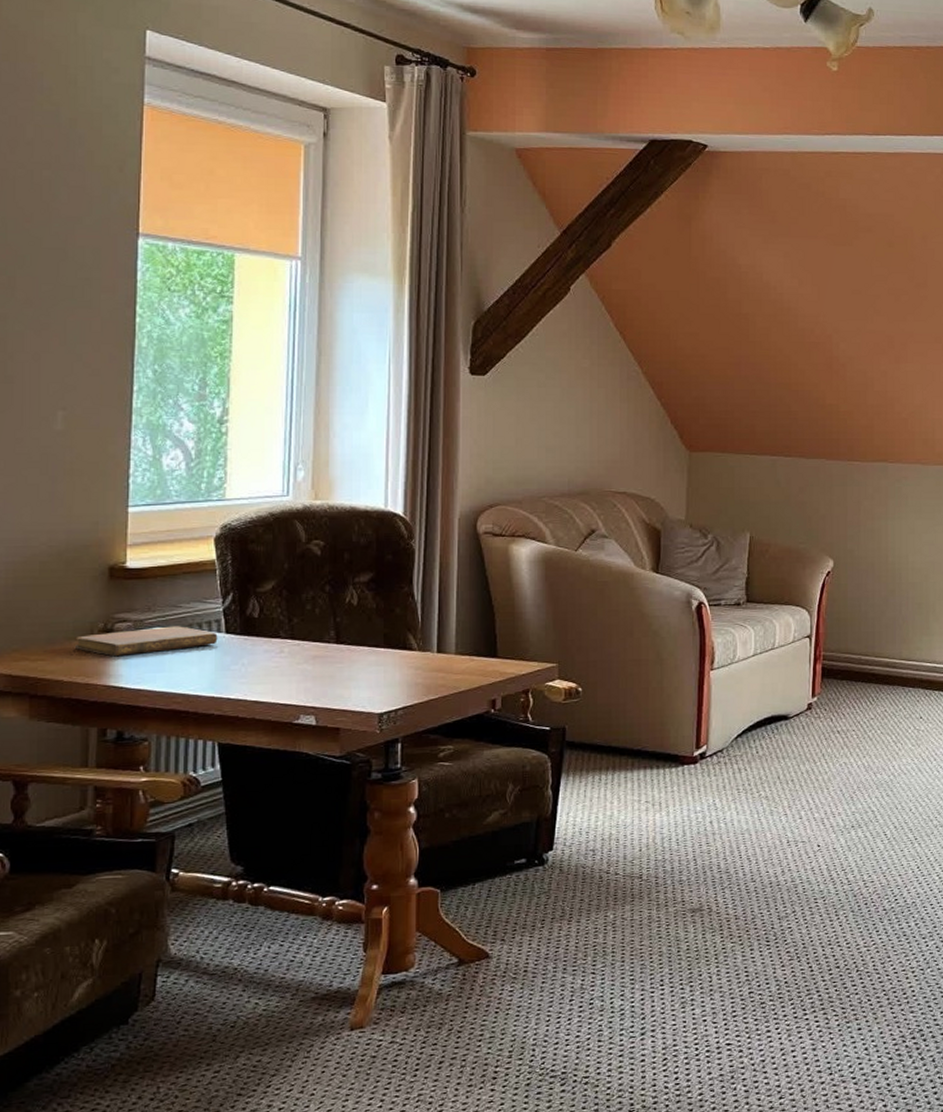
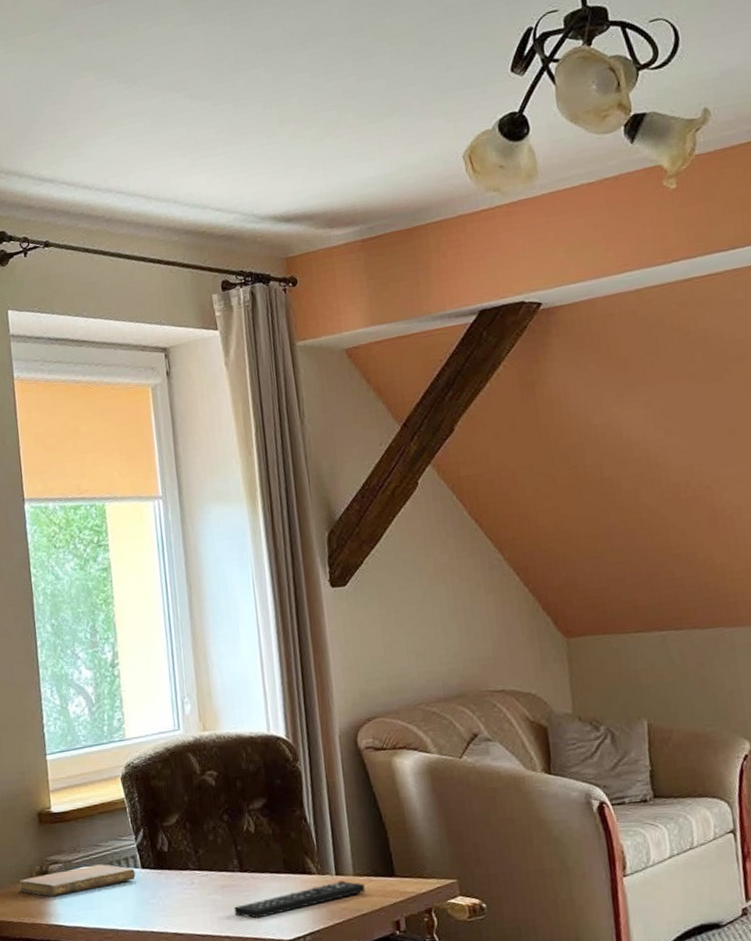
remote control: none [324,658,465,691] -> present [233,880,365,919]

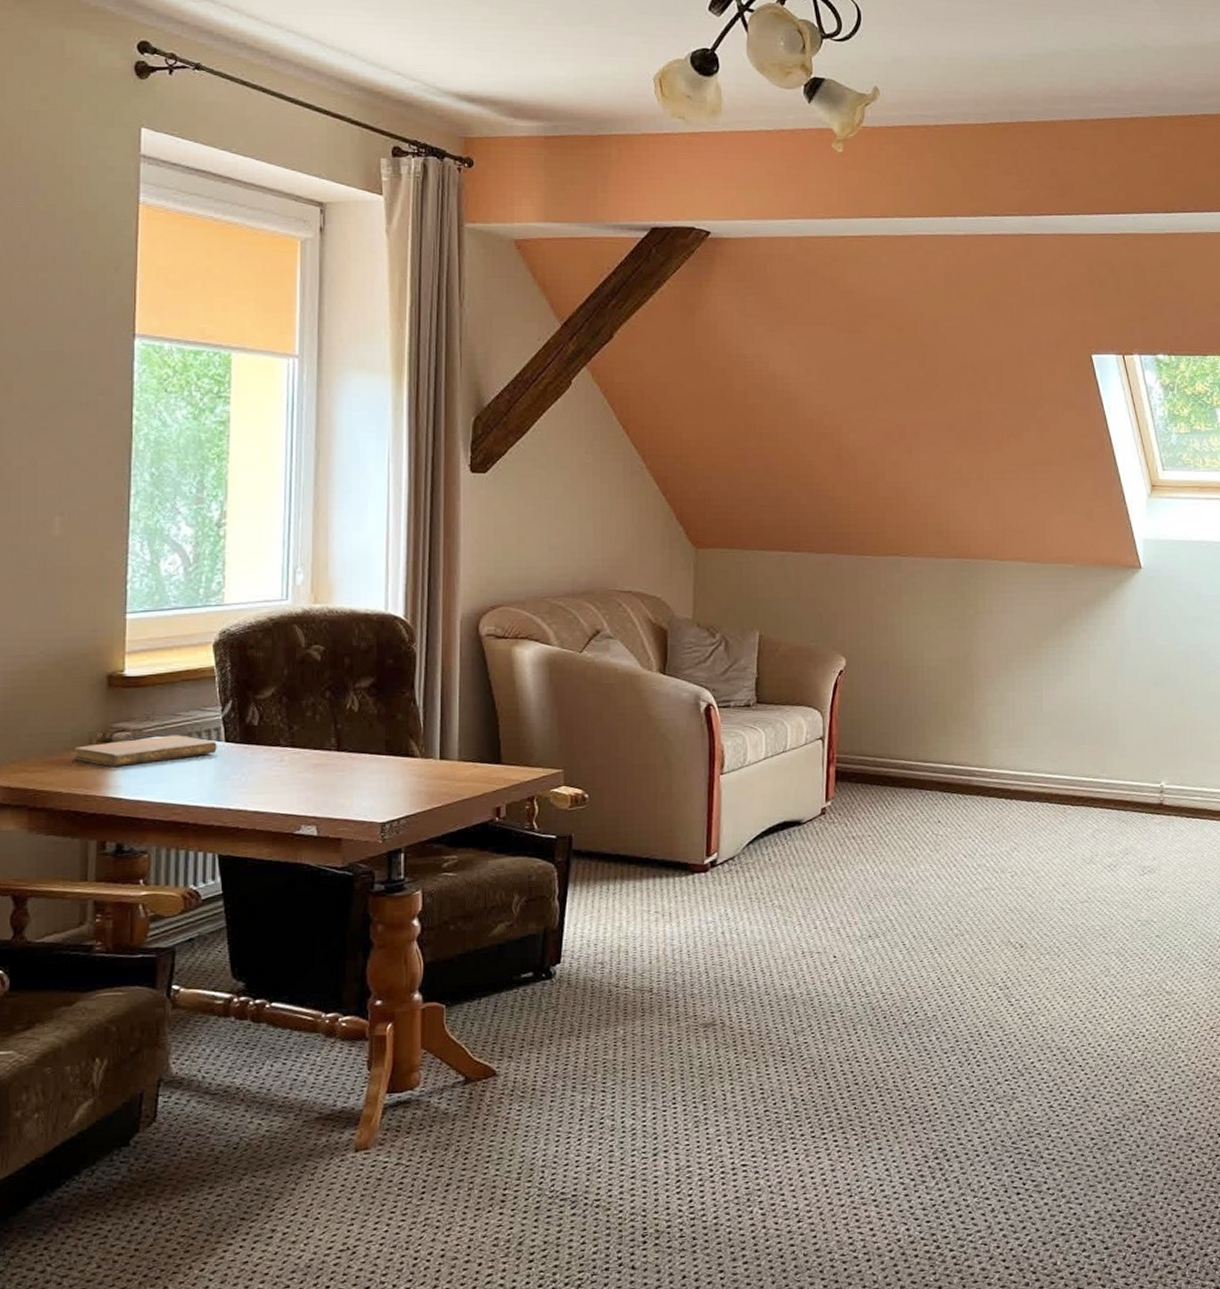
remote control: present [233,880,365,919] -> none [325,765,469,800]

